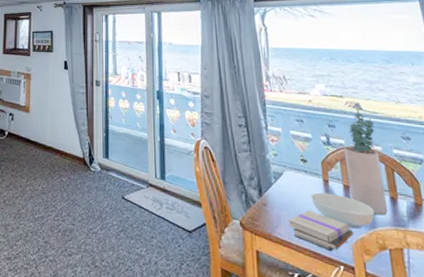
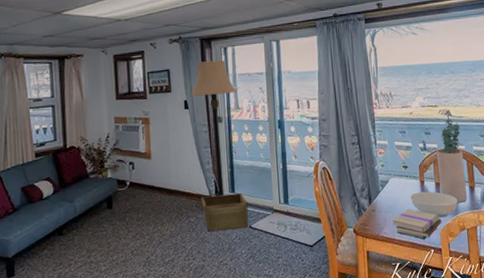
lamp: none [70,26,116,160] -> present [190,60,238,196]
hamper: none [74,157,123,198] -> present [200,192,249,232]

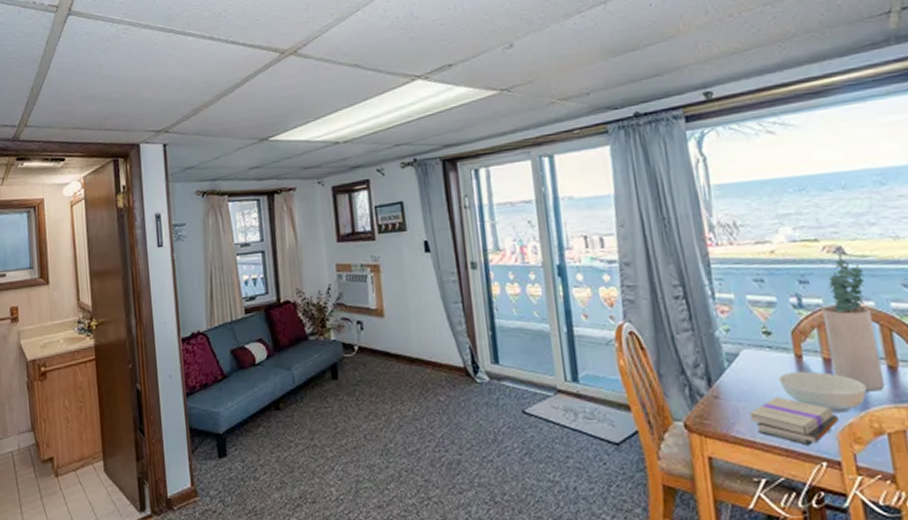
lamp: present [190,60,238,196] -> none [431,186,496,367]
hamper: present [200,192,249,232] -> none [452,364,521,416]

